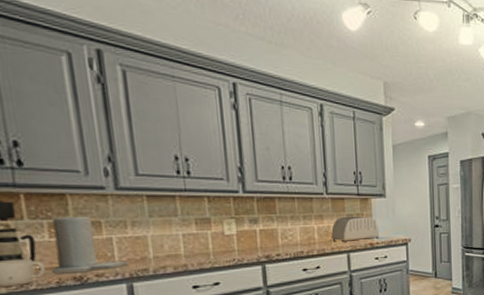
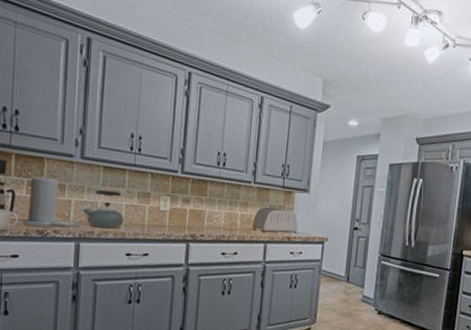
kettle: none [125,220,184,265] -> present [80,189,124,229]

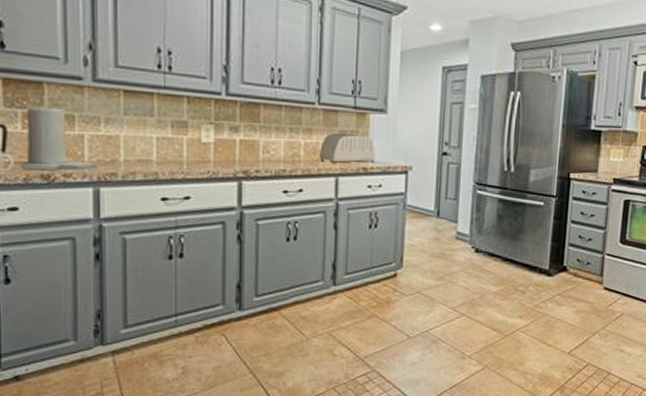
kettle: present [80,189,124,229] -> none [97,119,156,169]

